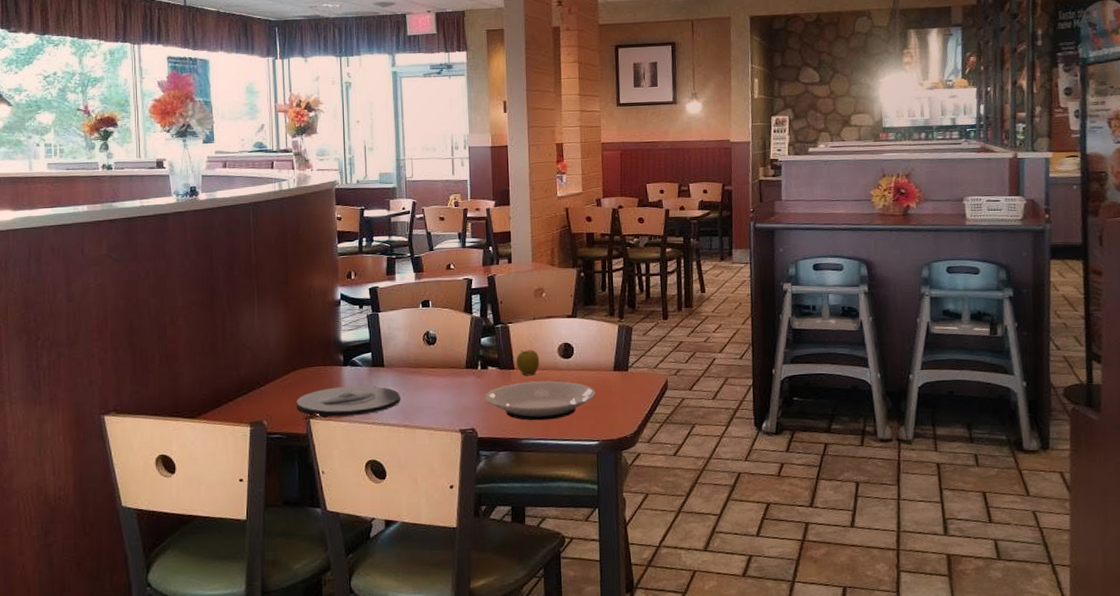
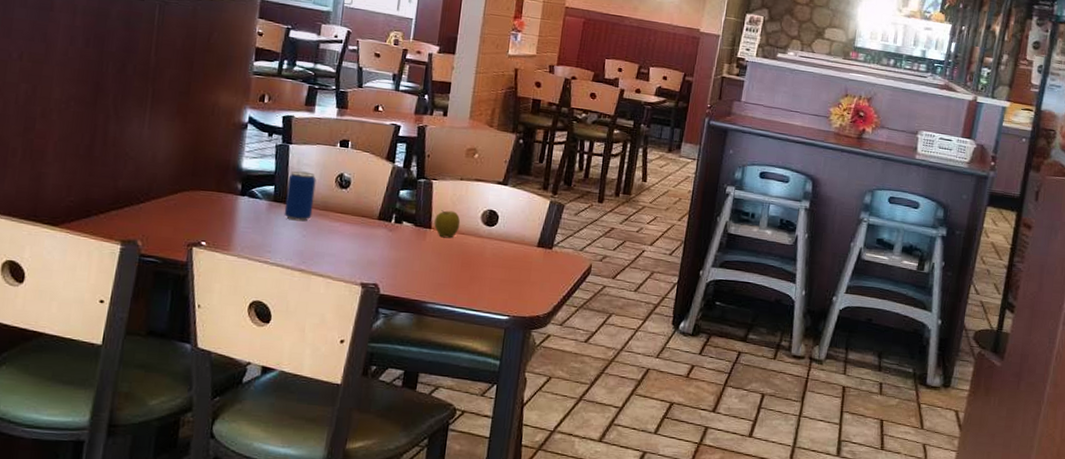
plate: present [296,385,400,417] -> none [179,216,300,252]
beverage can: none [382,335,408,382] -> present [284,171,316,222]
plate: present [484,380,596,421] -> none [393,243,514,288]

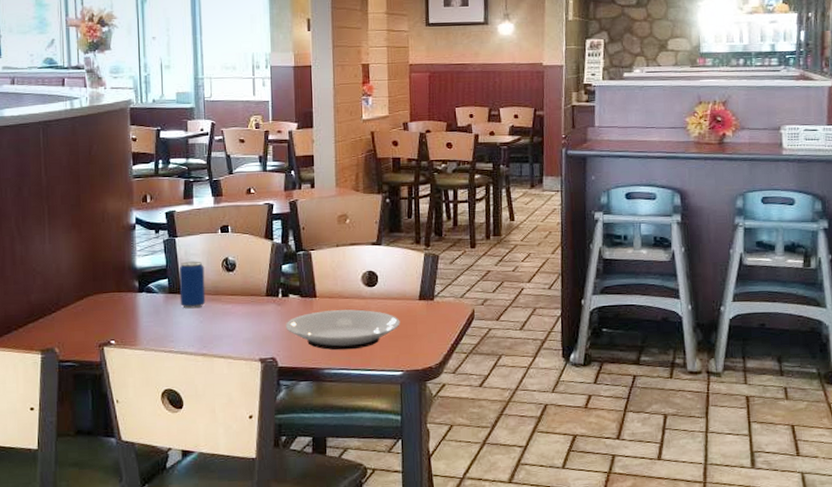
plate: none [393,243,514,288] -> present [285,309,400,350]
apple: present [434,210,461,239] -> none [319,277,343,305]

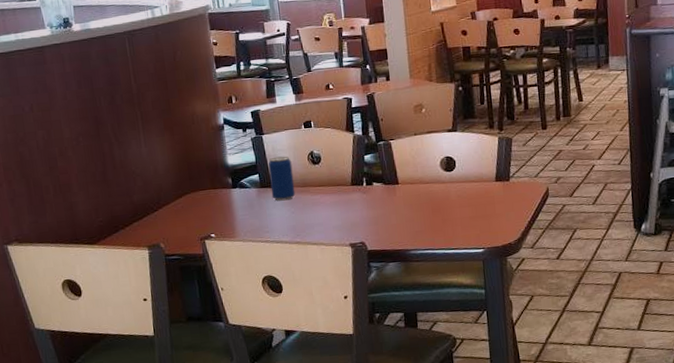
plate: present [285,309,400,350] -> none [371,193,479,232]

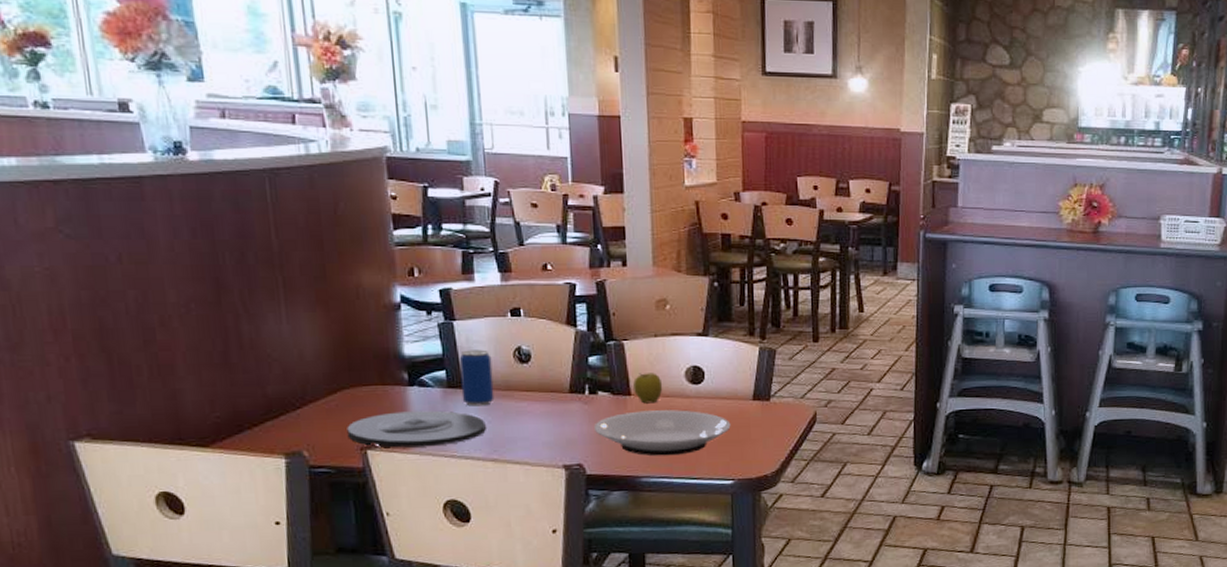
plate: none [190,206,291,238] -> present [347,410,486,448]
plate: none [371,193,479,232] -> present [593,410,731,456]
apple: none [400,164,424,190] -> present [633,373,663,404]

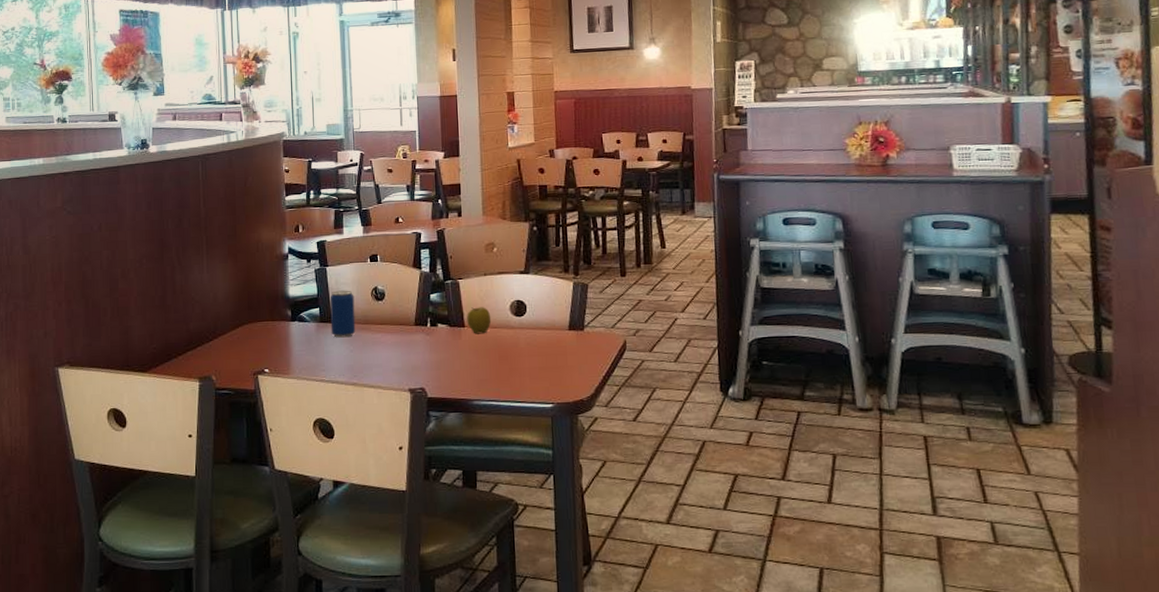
plate: present [347,410,486,448] -> none [244,341,348,374]
plate: present [593,410,731,456] -> none [434,339,550,381]

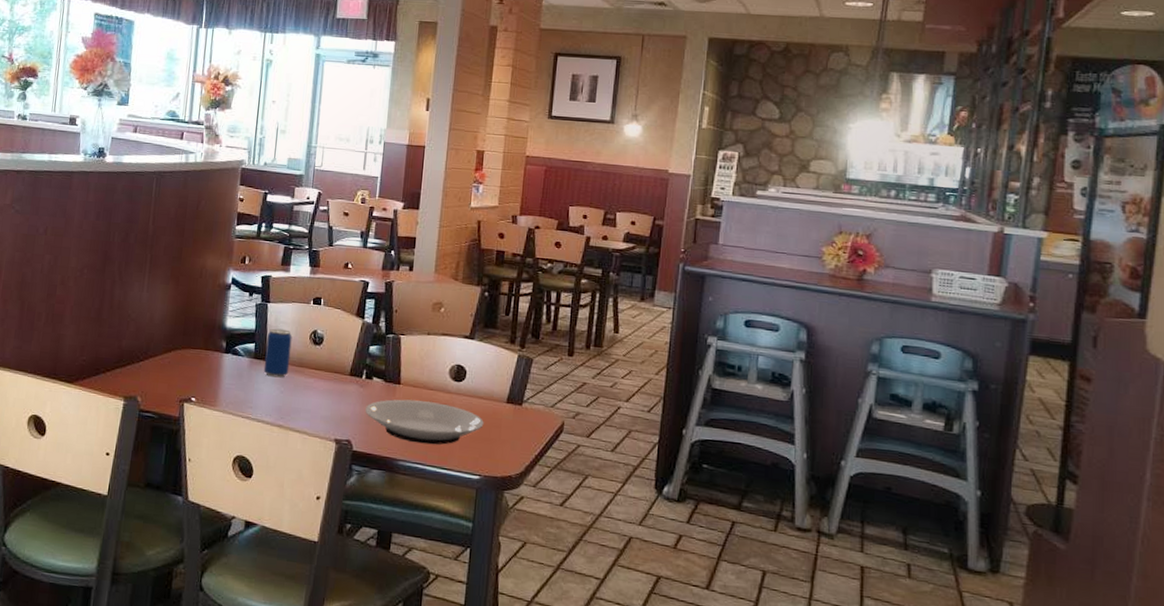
plate: none [434,339,550,381] -> present [365,399,484,445]
apple: present [467,307,492,334] -> none [403,365,429,394]

